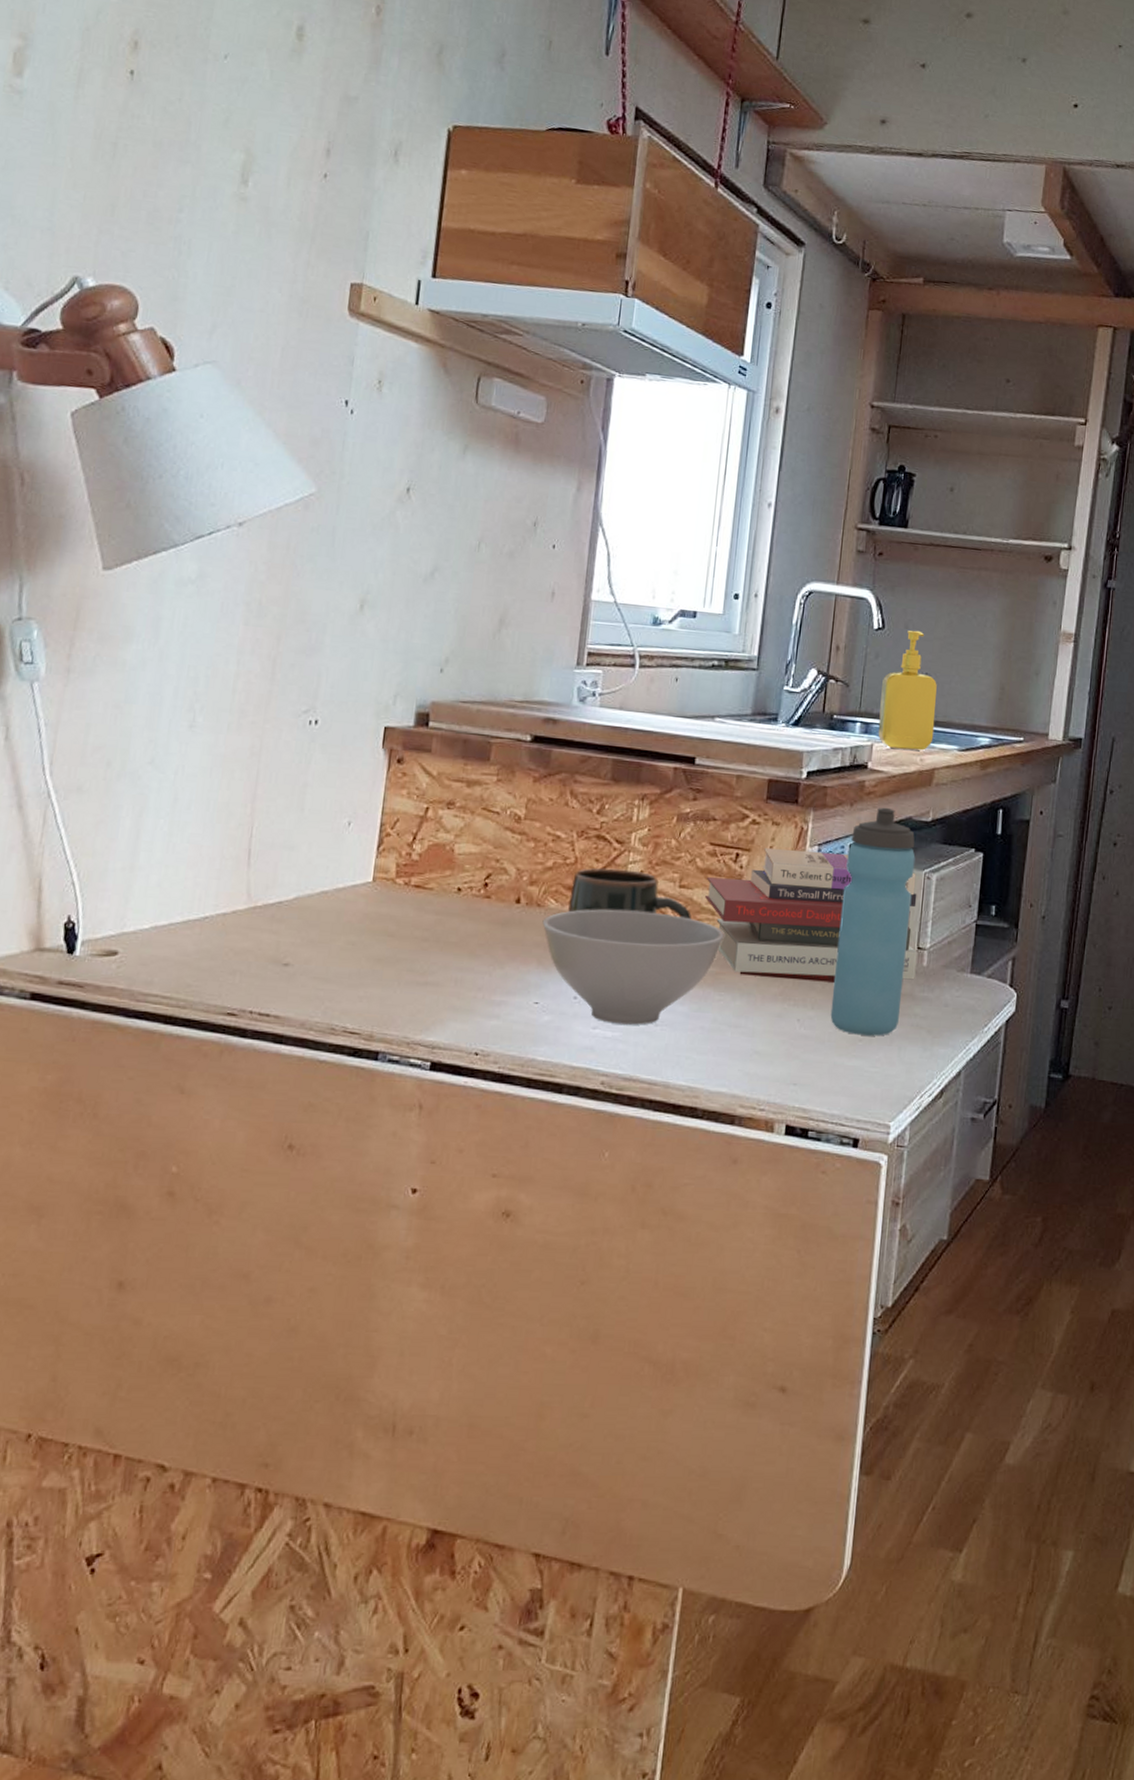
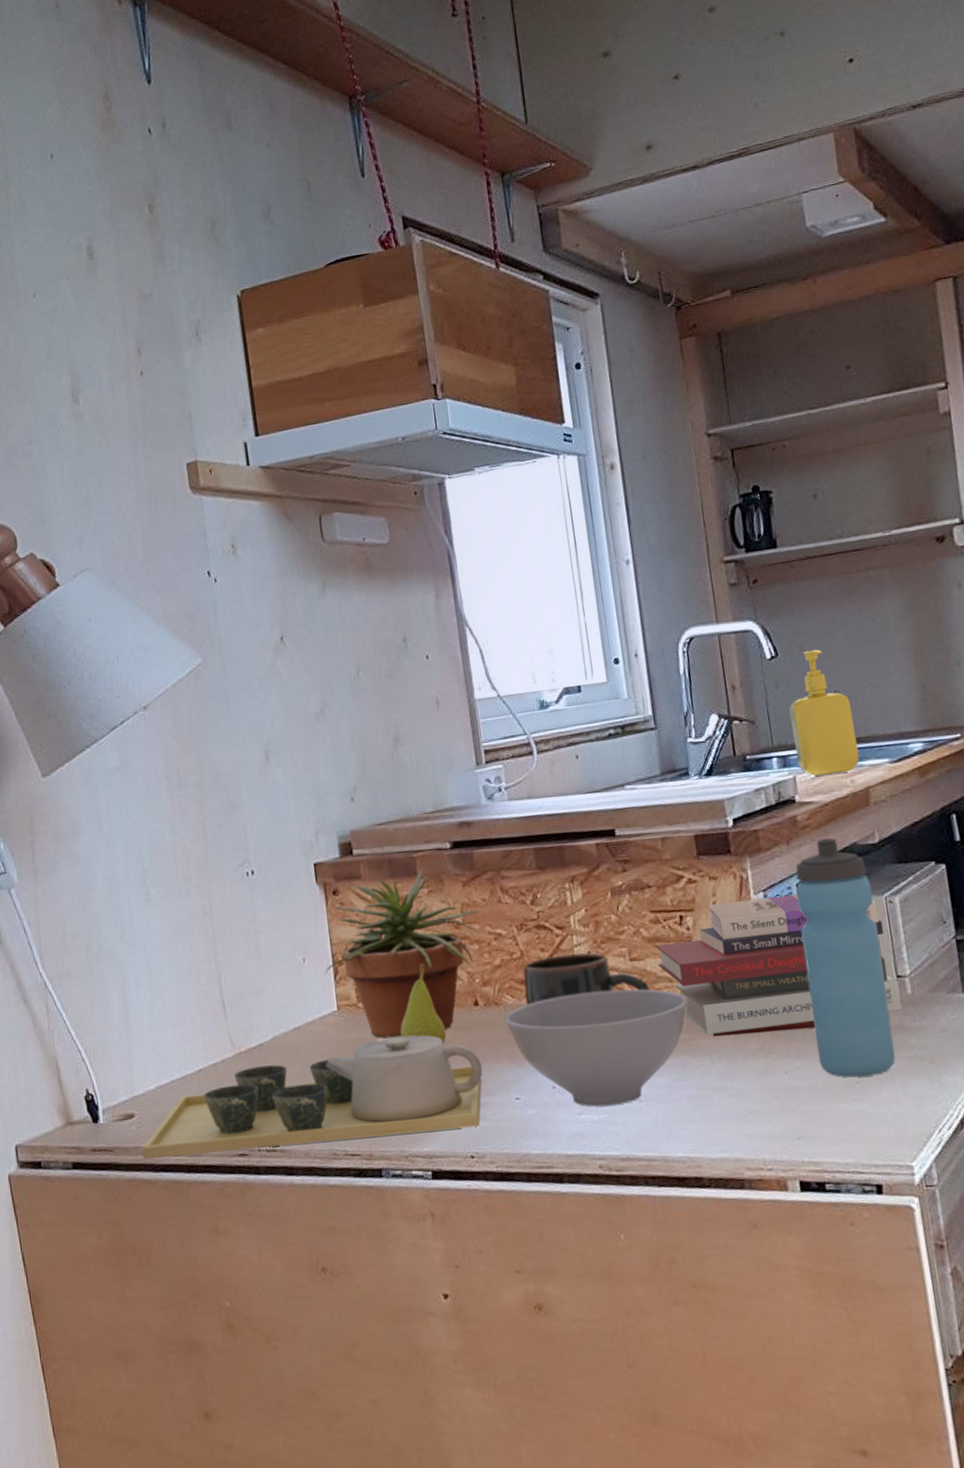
tea set: none [115,919,509,1024] -> present [141,1035,483,1160]
potted plant: none [368,754,546,921] -> present [325,867,481,1039]
fruit: none [433,851,481,936] -> present [400,963,447,1045]

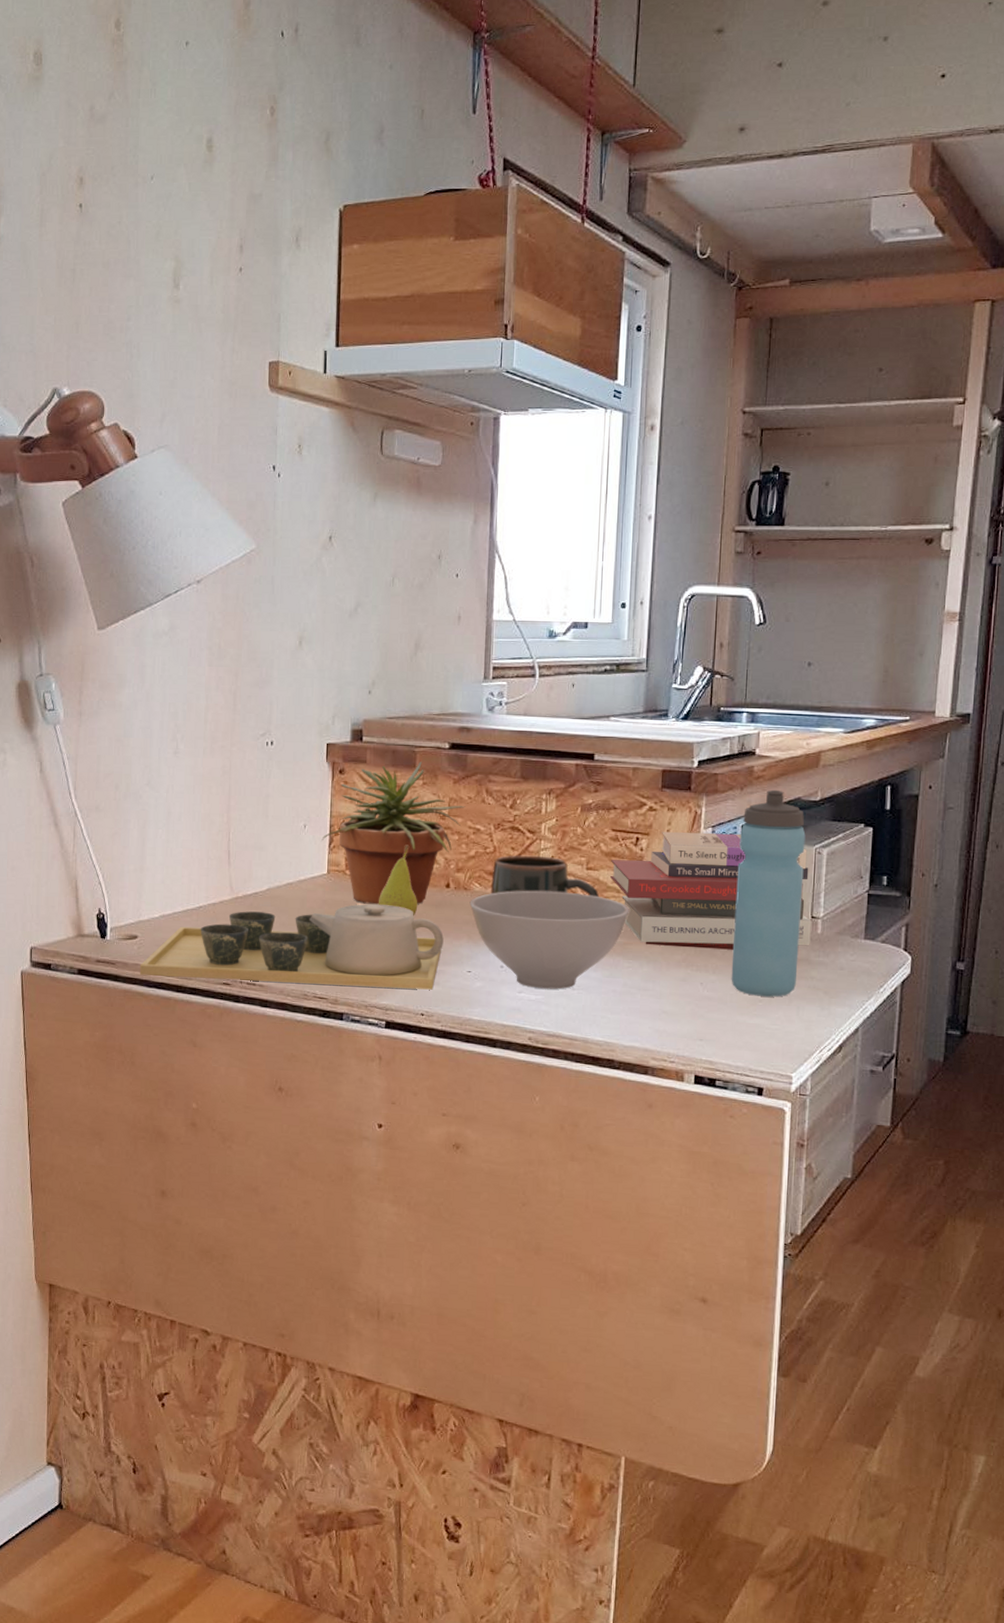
soap dispenser: present [789,649,860,777] -> none [764,622,820,736]

